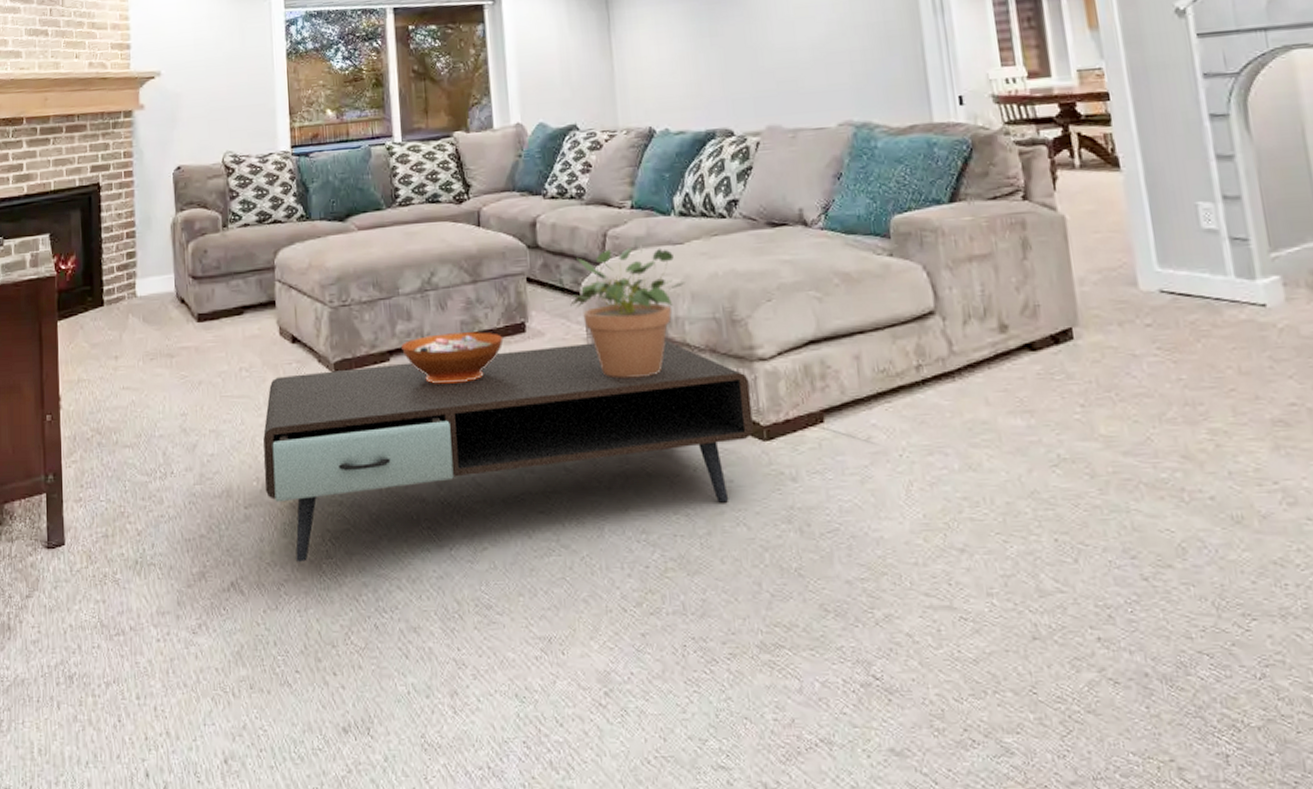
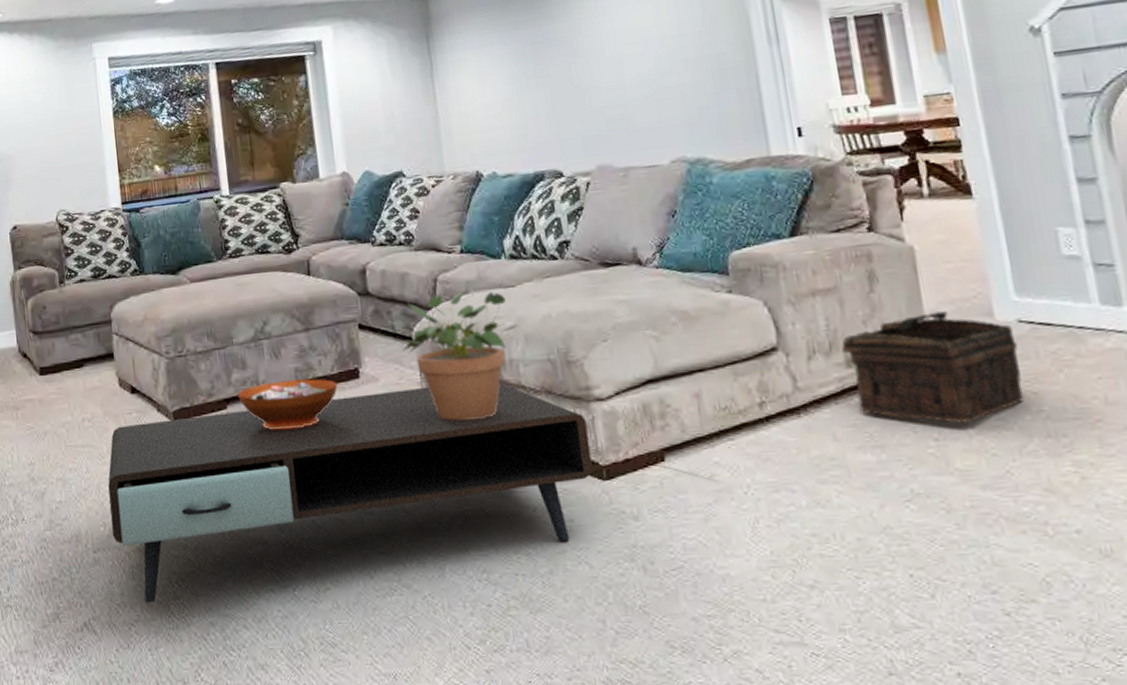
basket: none [995,279,1163,390] -> present [841,310,1023,424]

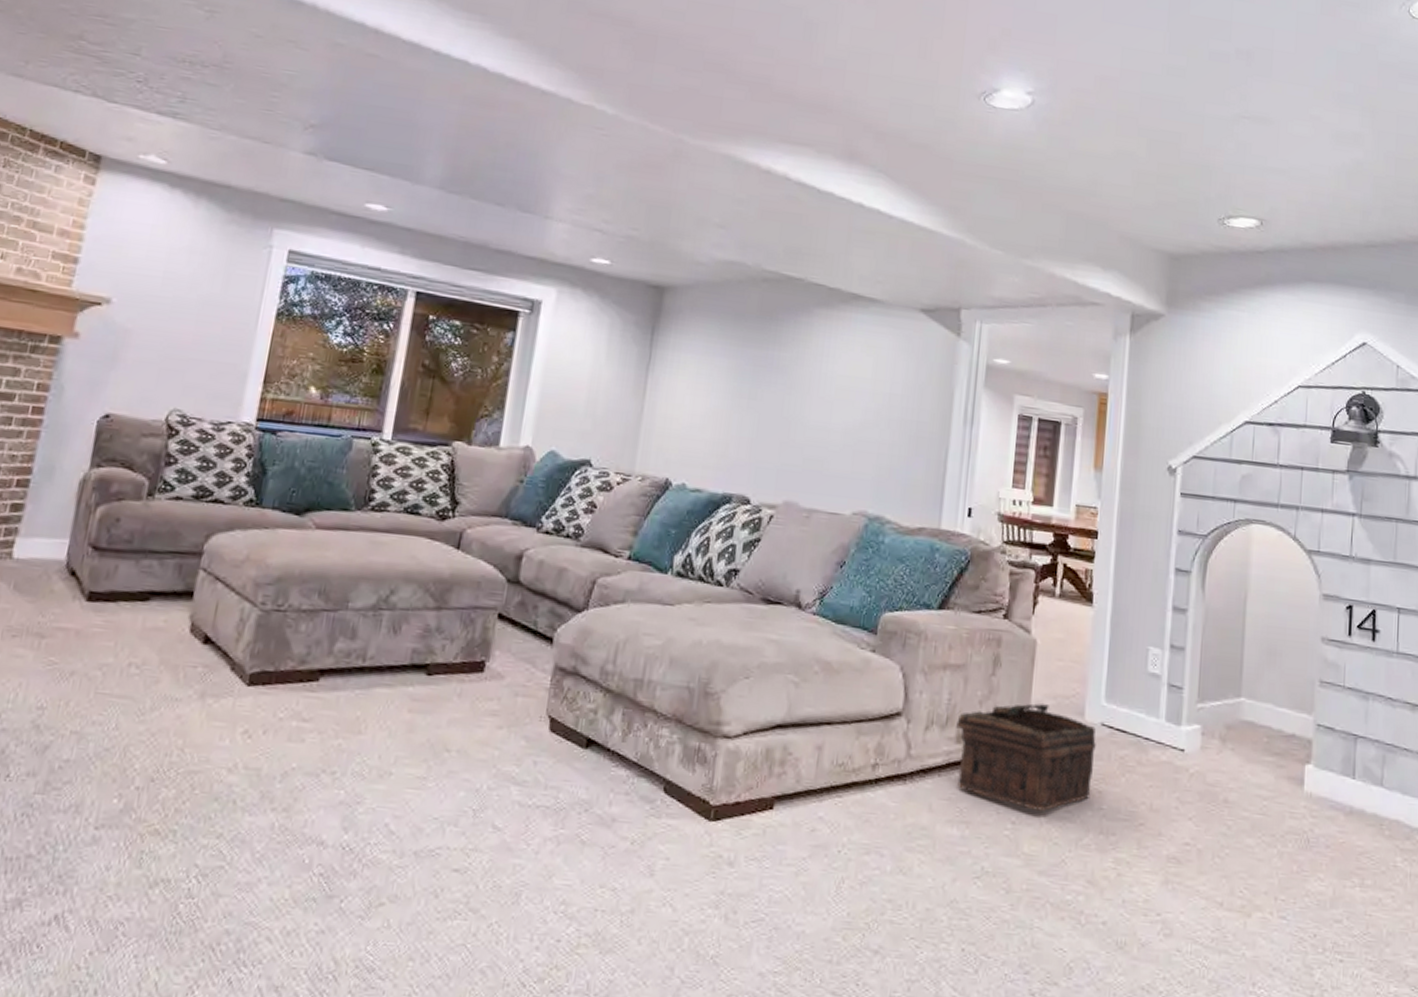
coffee table: present [108,383,593,603] -> none [126,680,708,899]
decorative bowl: present [238,378,338,430] -> none [336,659,457,717]
potted plant: present [403,291,518,421] -> none [539,598,667,739]

